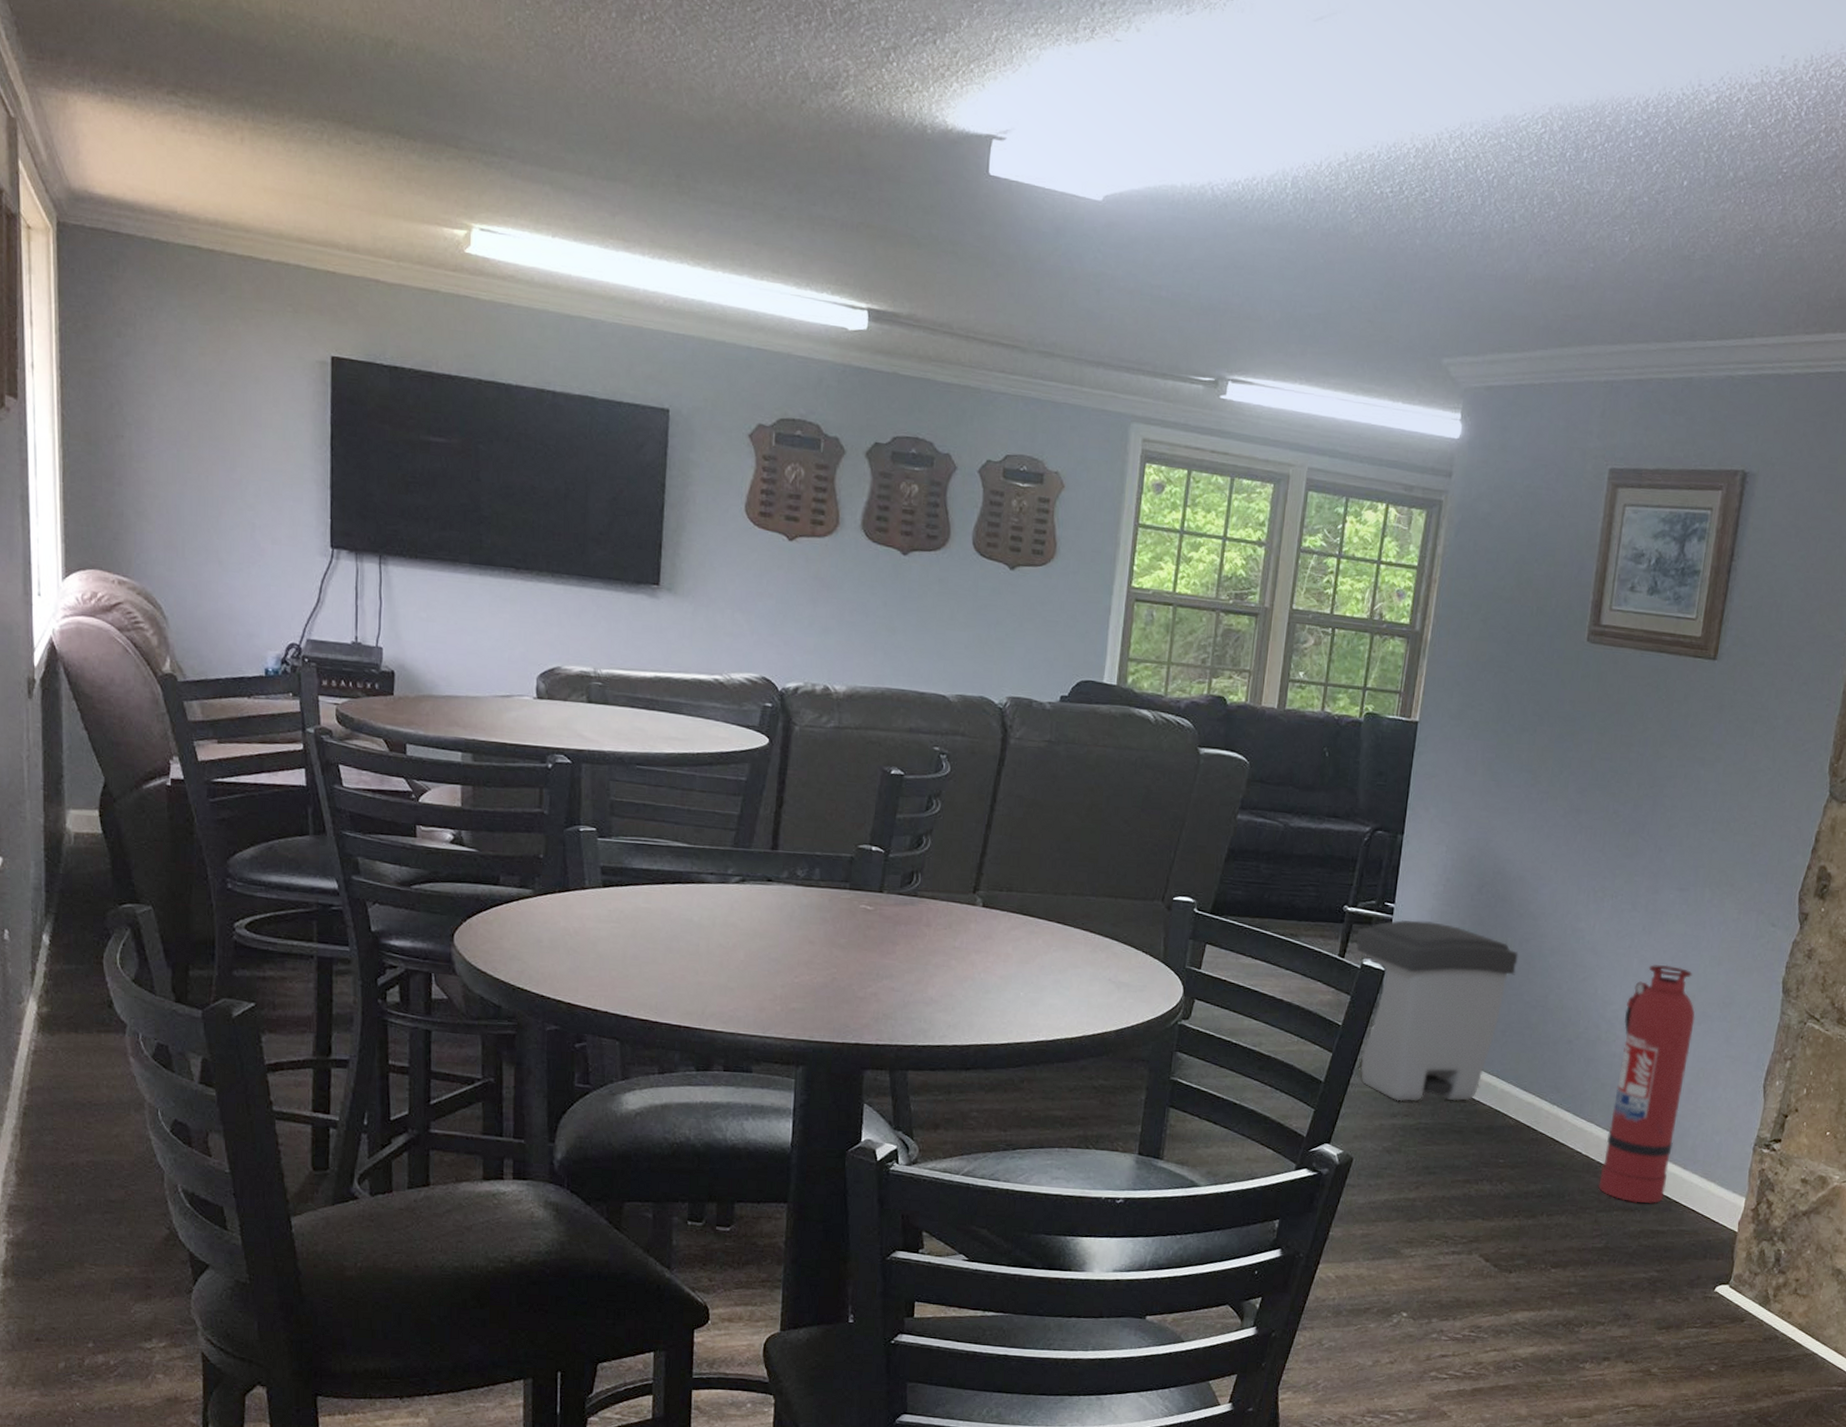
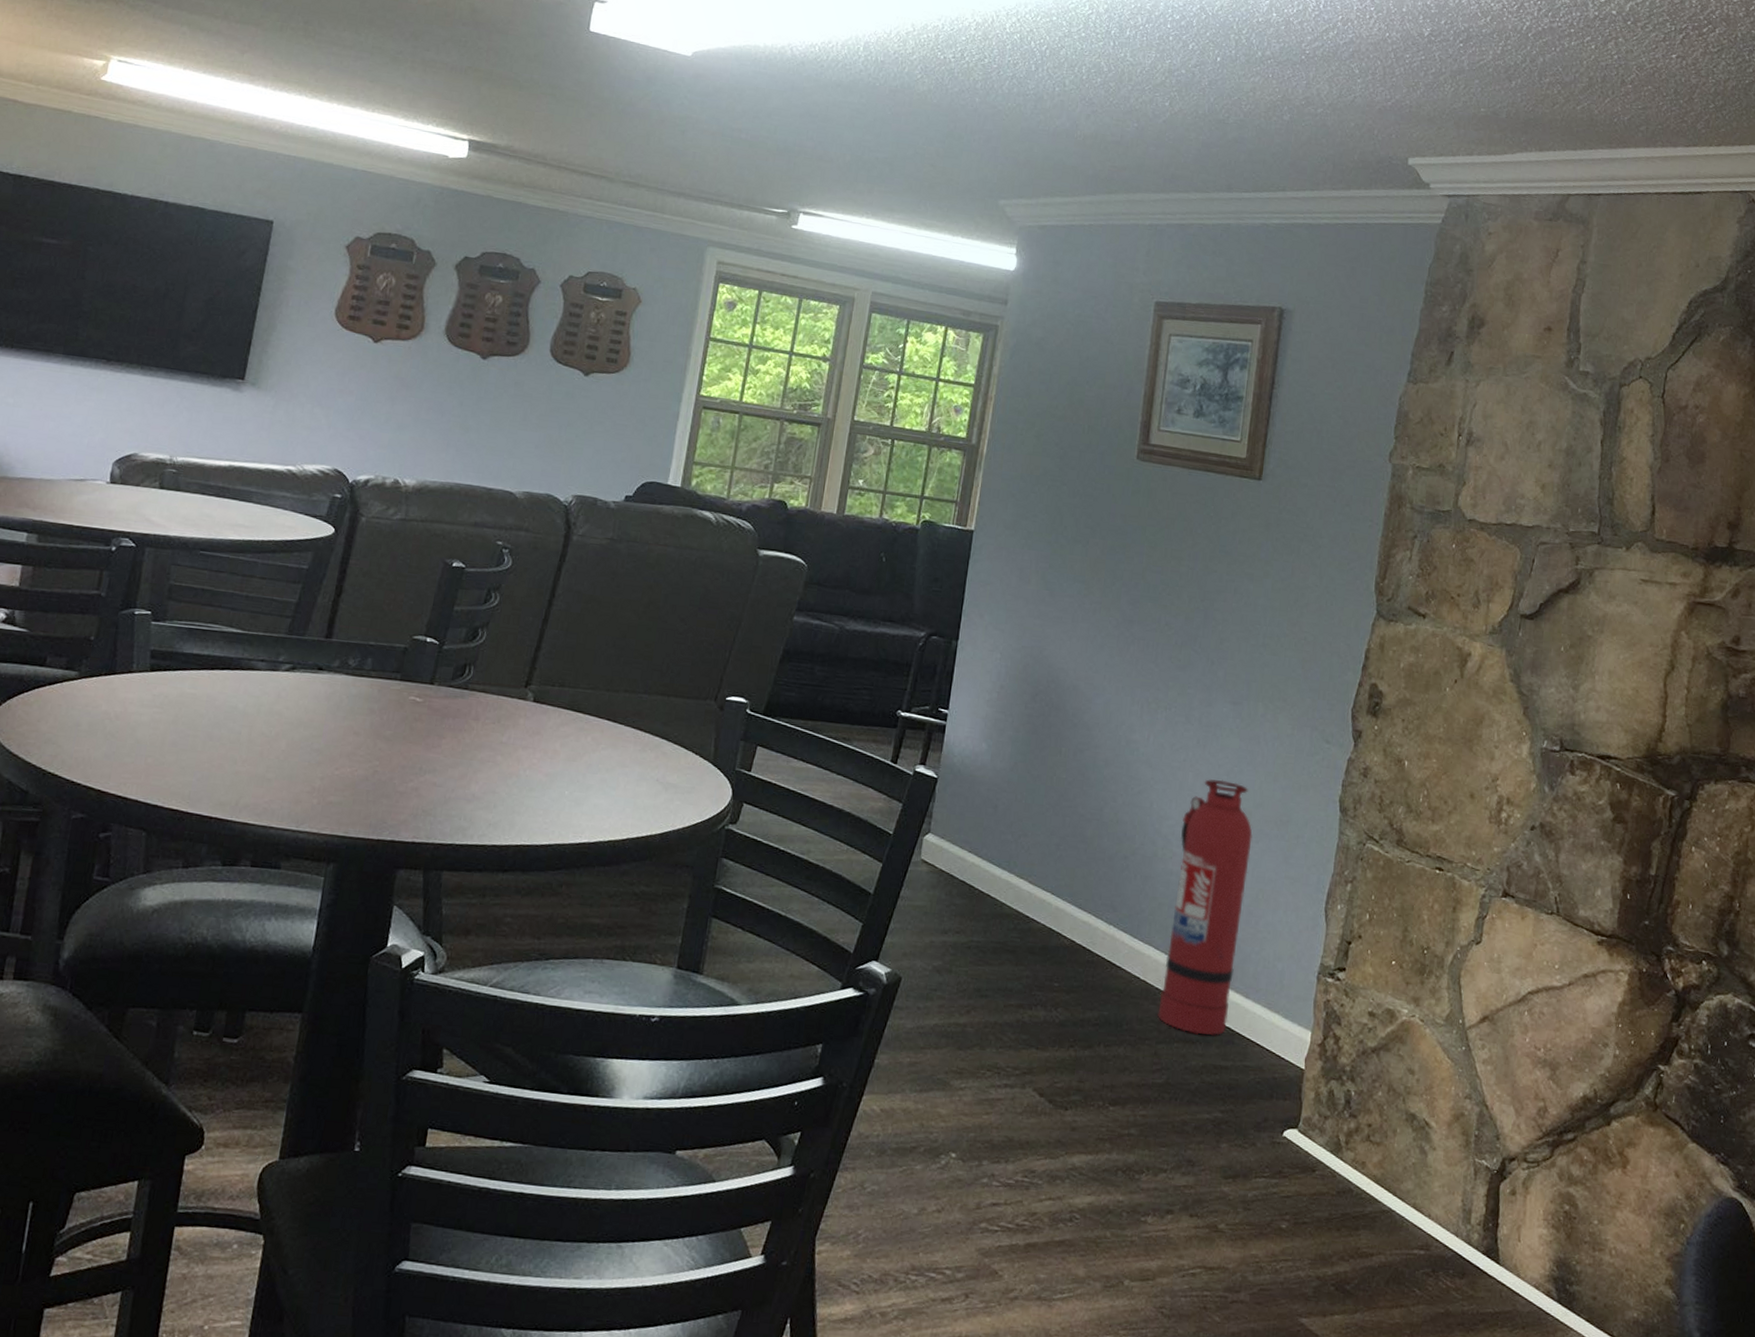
trash can: present [1356,920,1519,1102] -> none [909,727,1073,918]

